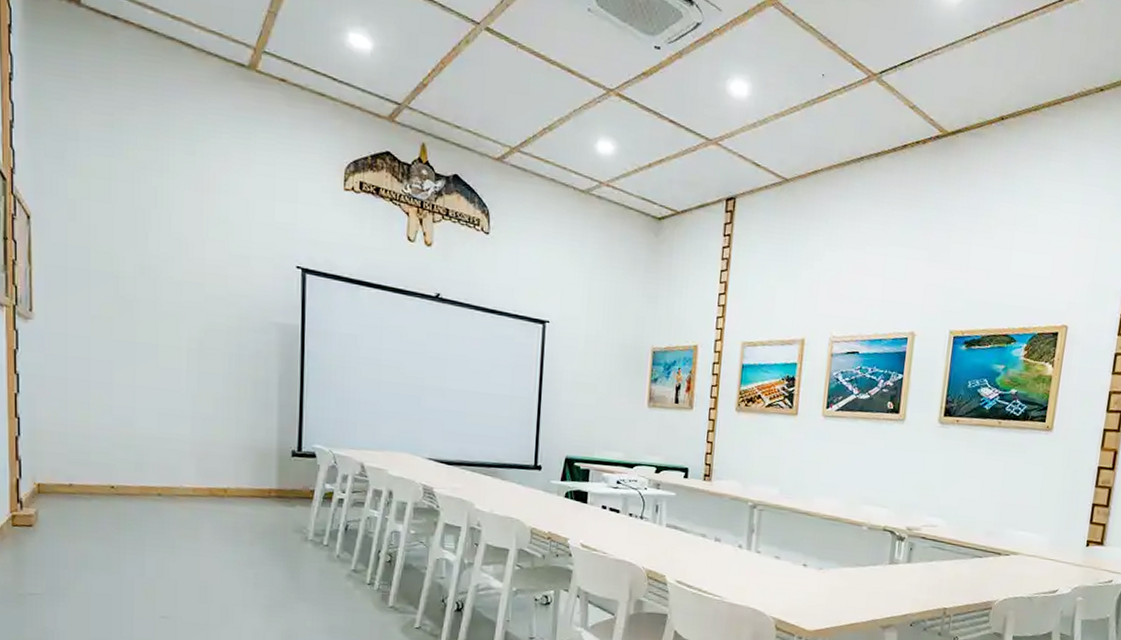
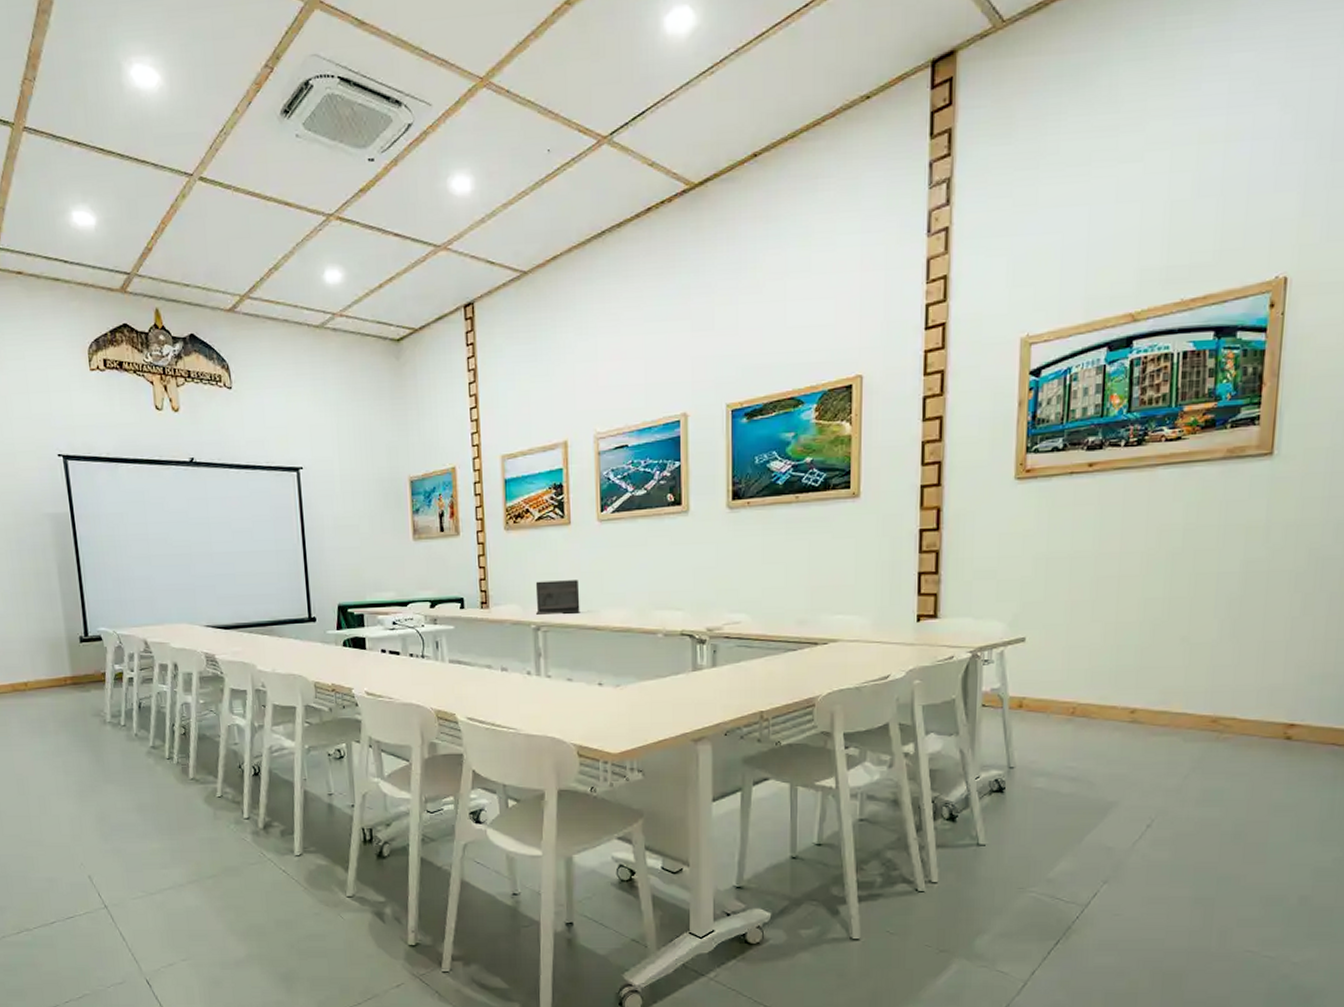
laptop: none [755,463,798,498] -> present [535,580,580,616]

